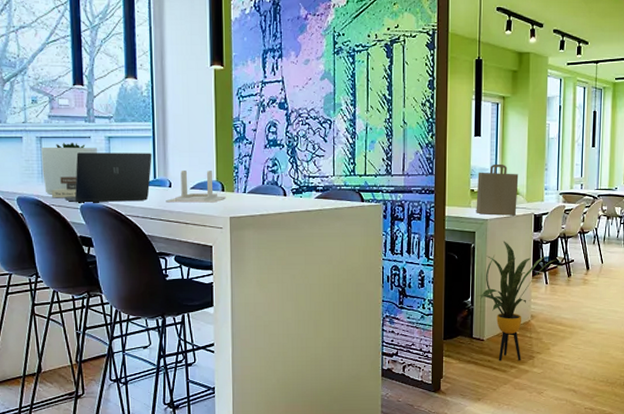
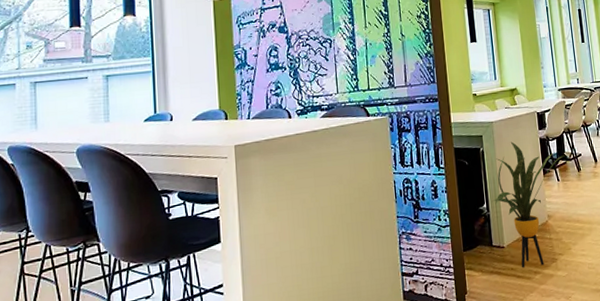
planter: present [41,143,98,195] -> none [35,85,96,141]
books: present [51,176,77,198] -> none [45,118,73,144]
laptop: present [65,153,152,203] -> none [59,87,152,147]
napkin holder: present [166,171,227,203] -> none [167,100,231,137]
shopping bag: present [476,164,519,216] -> none [478,66,520,118]

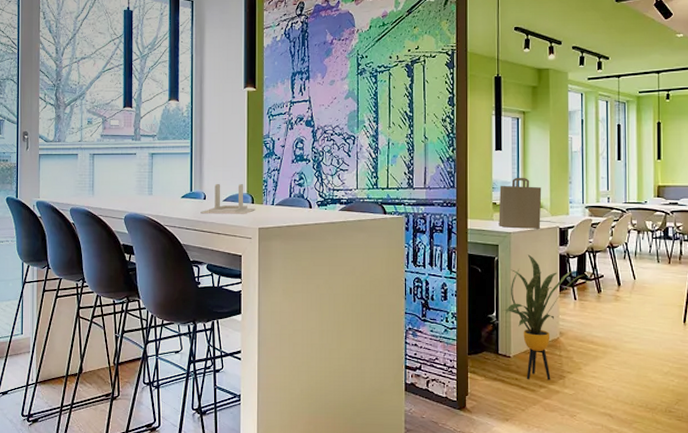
napkin holder: none [167,100,231,137] -> present [200,184,256,214]
shopping bag: none [478,66,520,118] -> present [498,177,542,229]

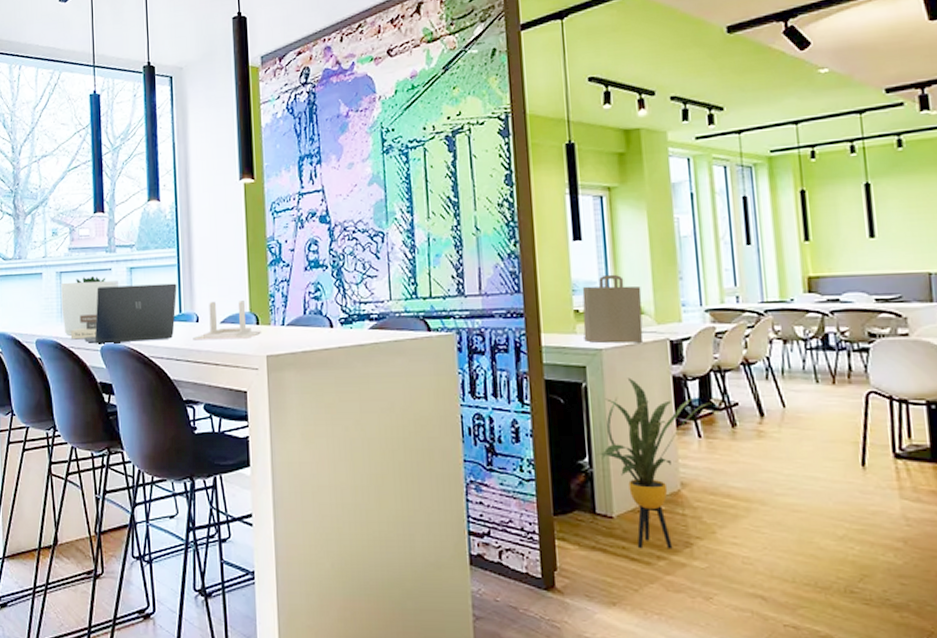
planter: none [93,159,142,206] -> present [61,276,119,336]
books: none [99,189,123,209] -> present [70,313,98,340]
laptop: none [111,168,190,214] -> present [84,283,177,344]

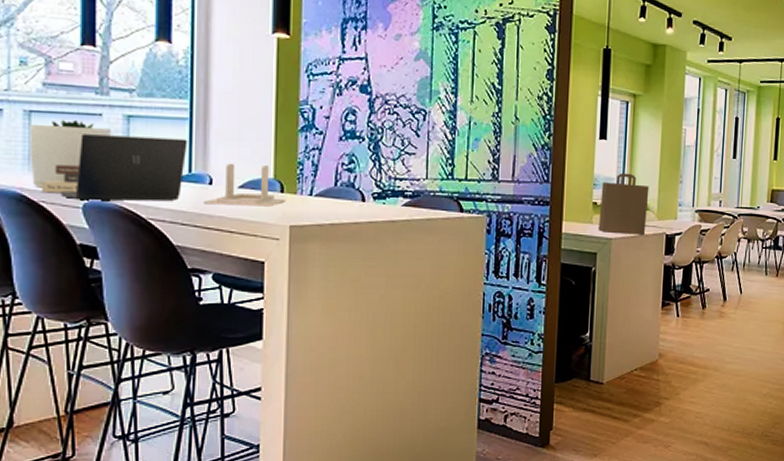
house plant: present [598,377,712,549] -> none [598,264,691,409]

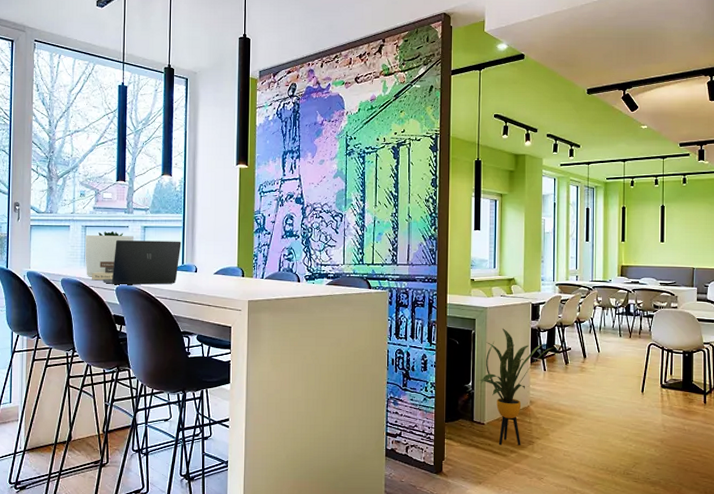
napkin holder: present [204,164,287,207] -> none [191,257,246,287]
shopping bag: present [598,172,649,235] -> none [476,255,516,304]
house plant: none [598,264,691,409] -> present [478,328,555,446]

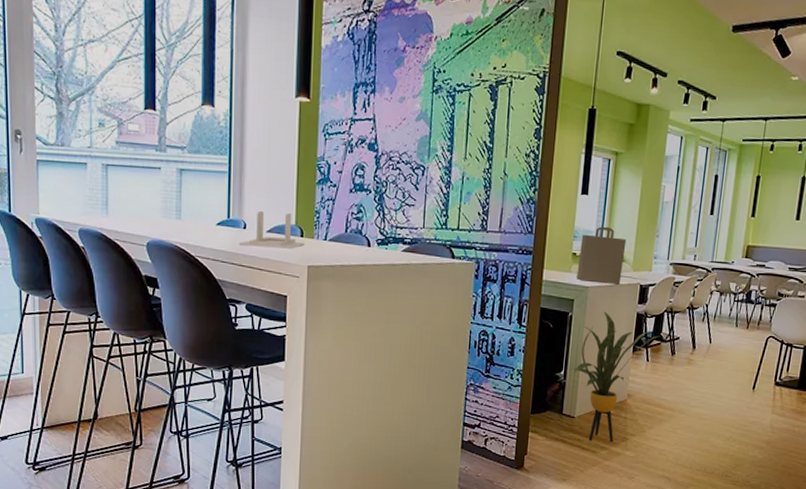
planter: present [85,231,135,277] -> none [107,172,169,229]
books: present [91,260,115,281] -> none [115,209,145,233]
laptop: present [103,240,182,285] -> none [130,184,227,242]
napkin holder: none [191,257,246,287] -> present [239,211,306,249]
shopping bag: none [476,255,516,304] -> present [576,226,627,285]

